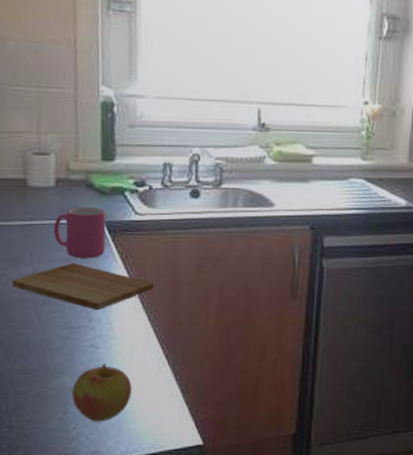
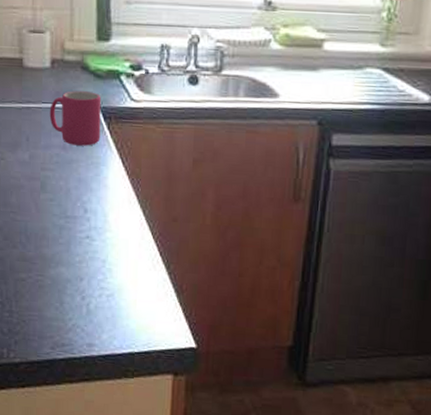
cutting board: present [12,263,155,309] -> none [10,150,150,200]
apple: present [72,363,132,422] -> none [68,256,126,315]

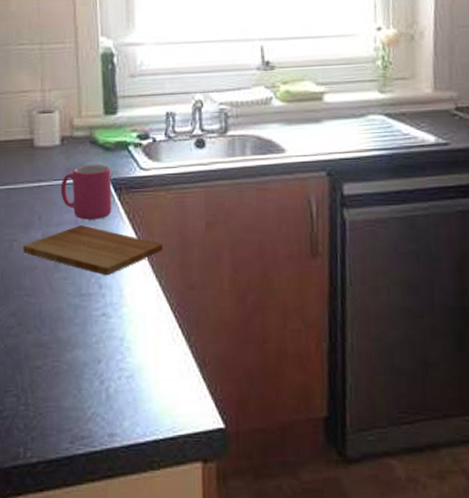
cutting board: none [10,150,150,200] -> present [23,225,164,275]

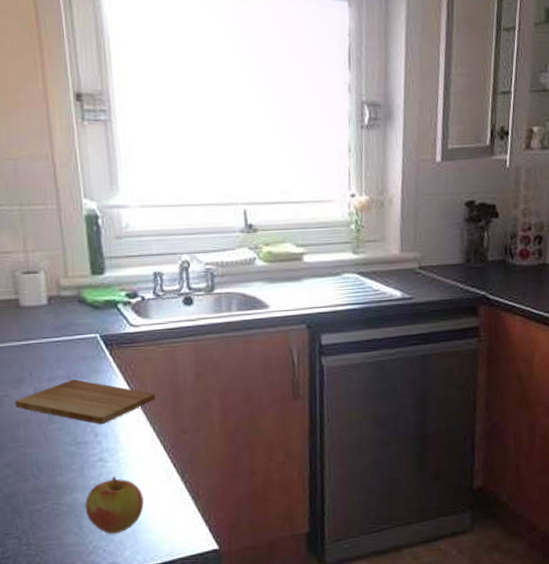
mug: present [60,165,112,220] -> none [50,322,104,375]
apple: none [85,334,146,400] -> present [85,476,144,534]

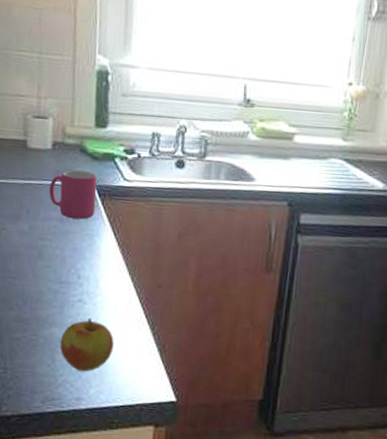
cutting board: present [14,379,156,424] -> none [10,222,139,268]
mug: none [50,322,104,375] -> present [49,170,97,219]

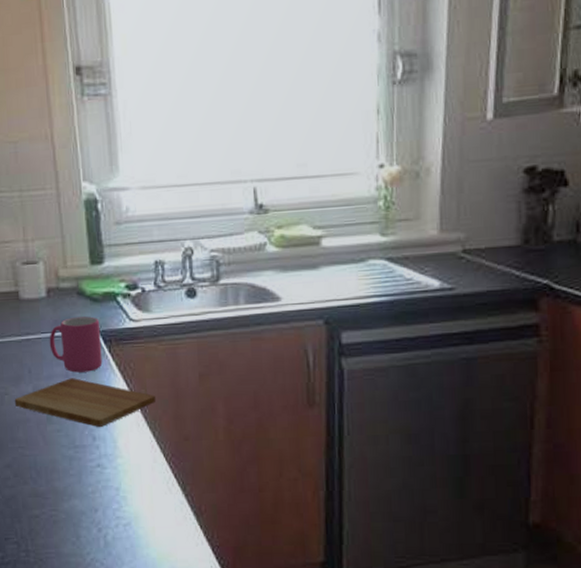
cutting board: none [10,222,139,268] -> present [14,378,157,427]
apple: present [60,318,114,372] -> none [82,484,143,547]

